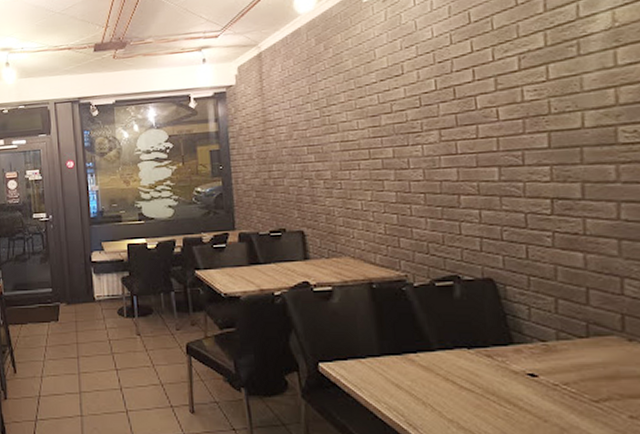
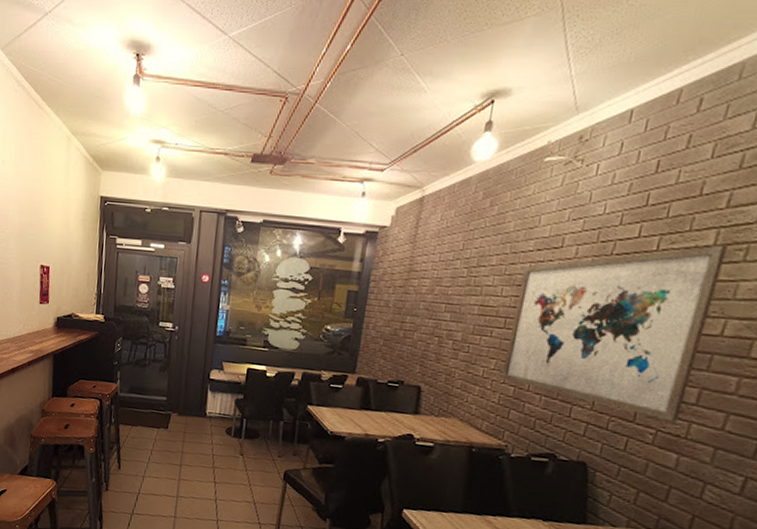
wall art: none [373,44,571,221] -> present [500,245,728,422]

